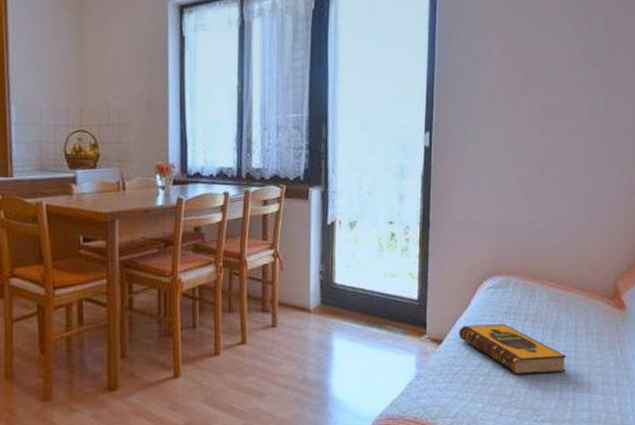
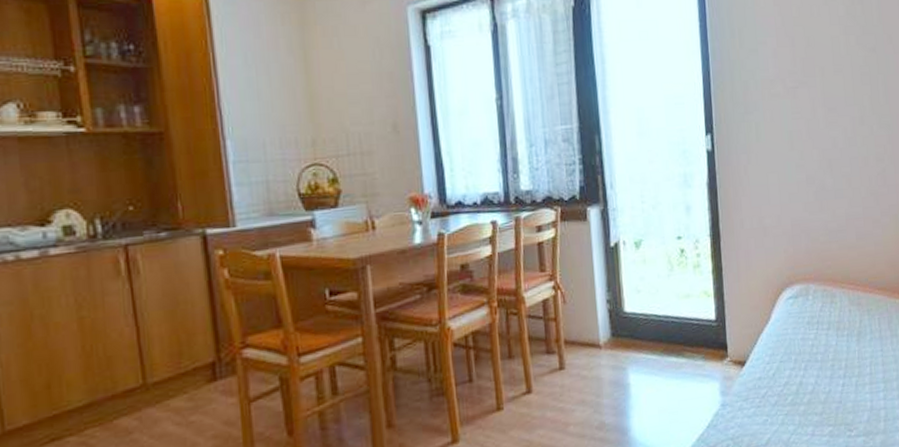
hardback book: present [459,323,567,375] -> none [762,335,875,390]

